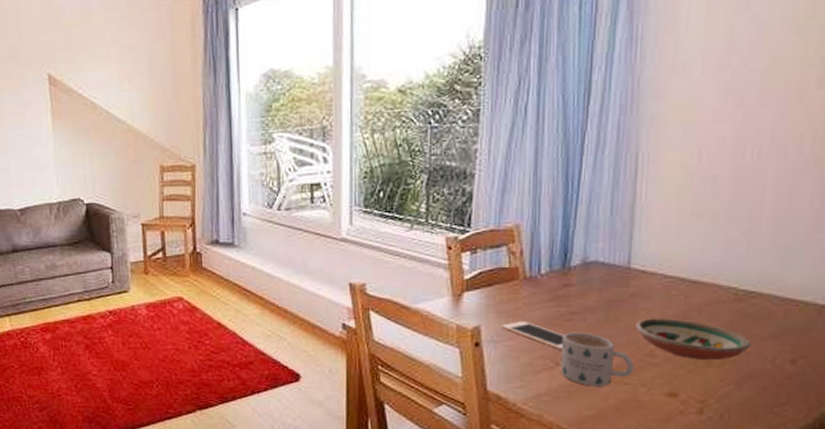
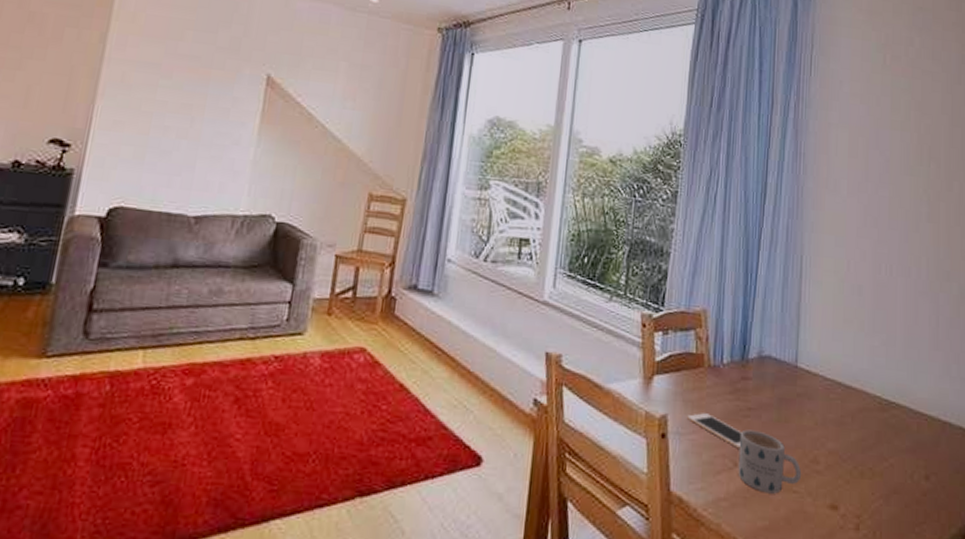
decorative bowl: present [636,318,752,361] -> none [802,421,894,471]

